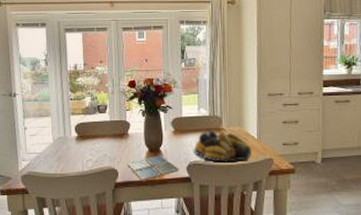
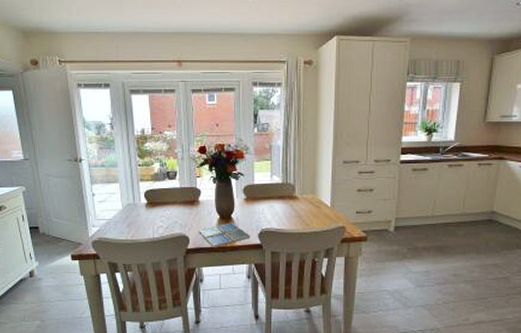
fruit bowl: present [193,130,251,163] -> none [265,197,324,230]

